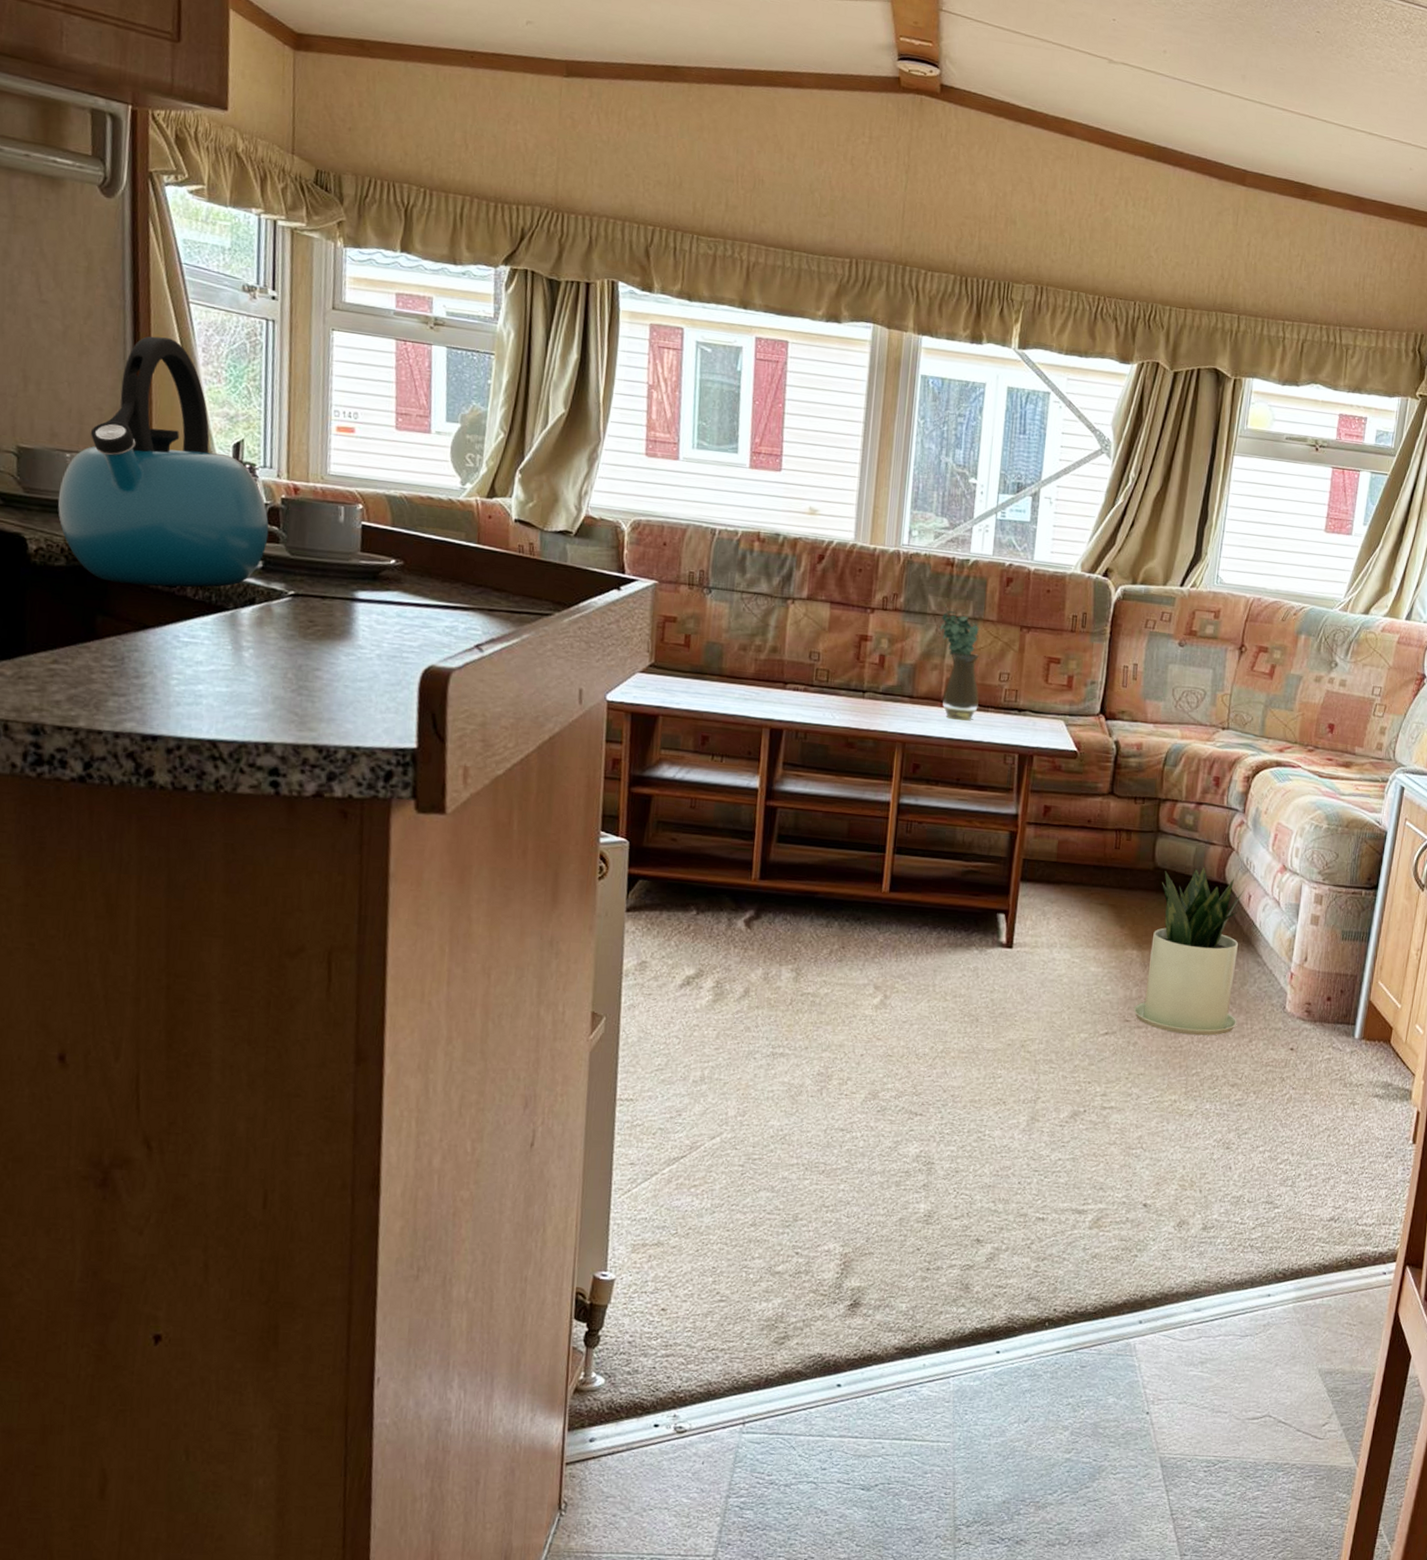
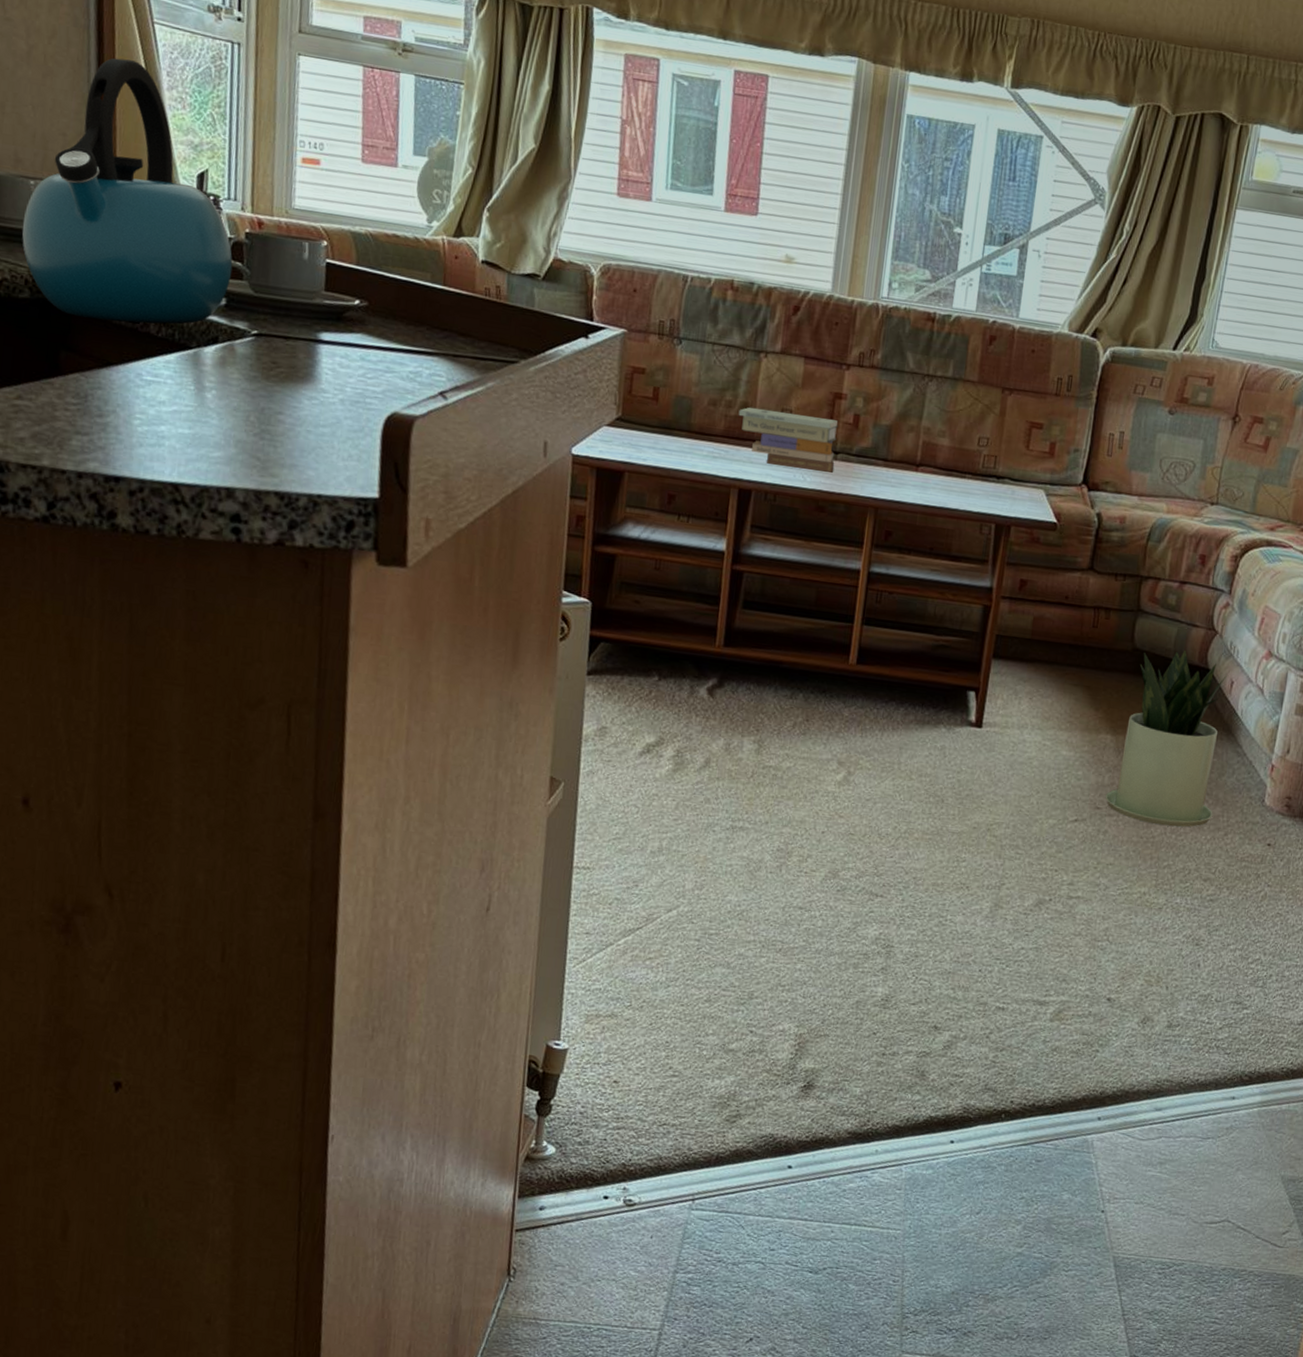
books: none [768,650,865,710] -> present [738,407,839,473]
vase: present [940,607,979,722] -> none [917,365,959,488]

